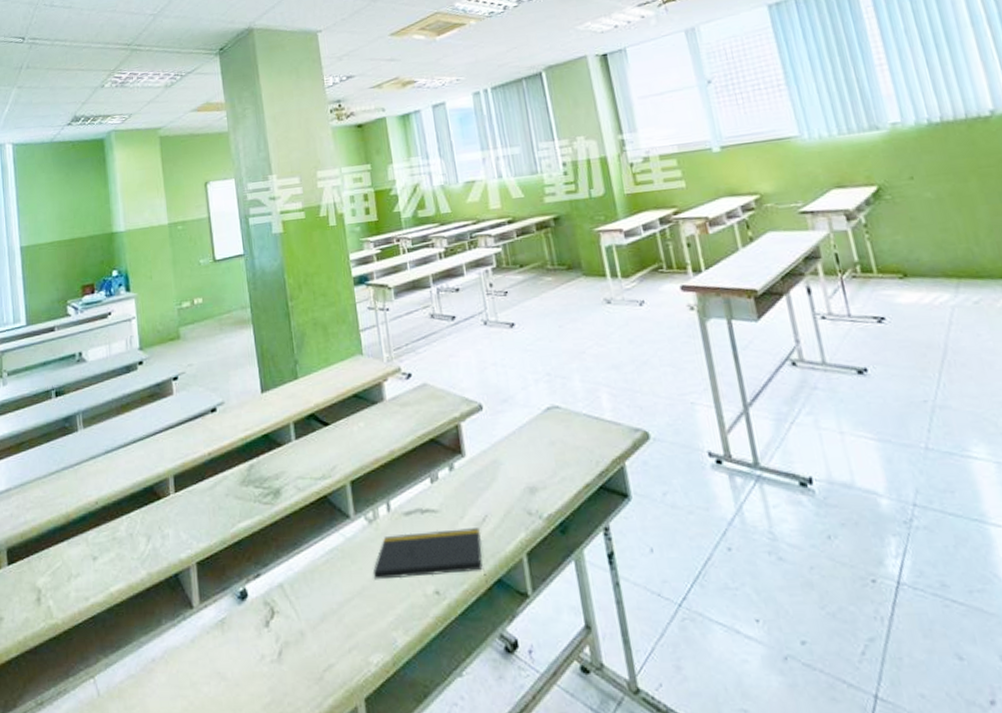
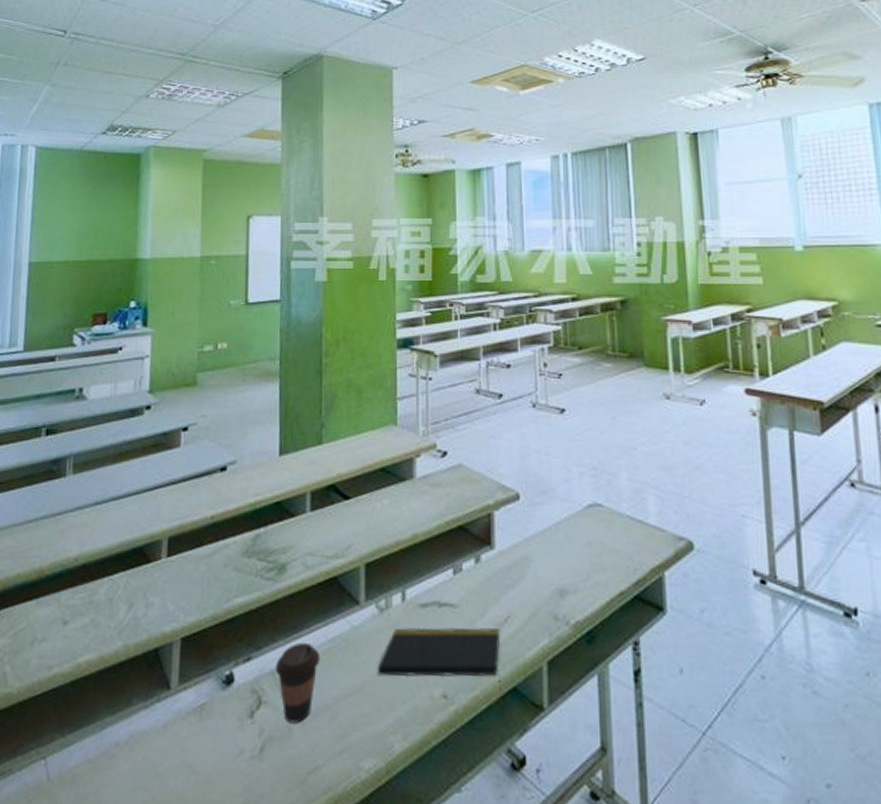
coffee cup: none [282,556,322,629] -> present [275,642,321,724]

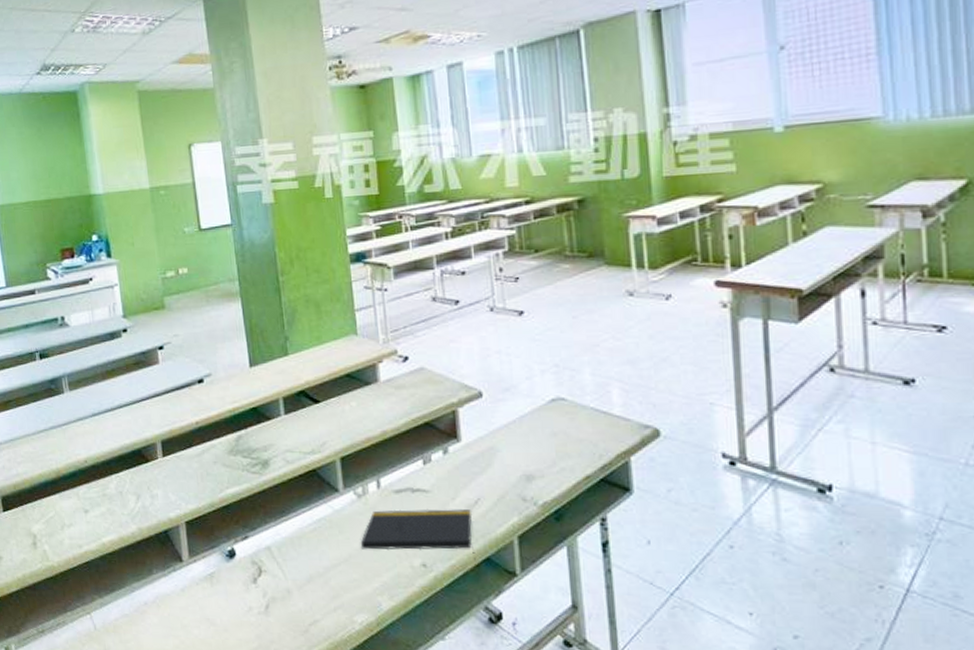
coffee cup: present [275,642,321,724] -> none [269,523,309,587]

